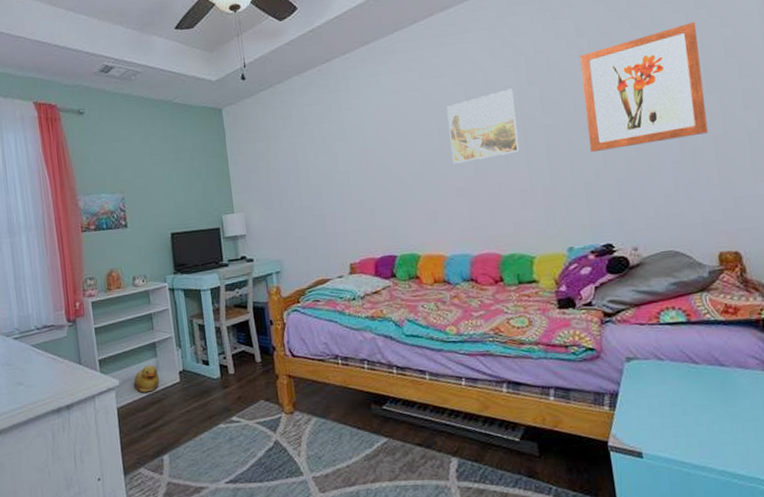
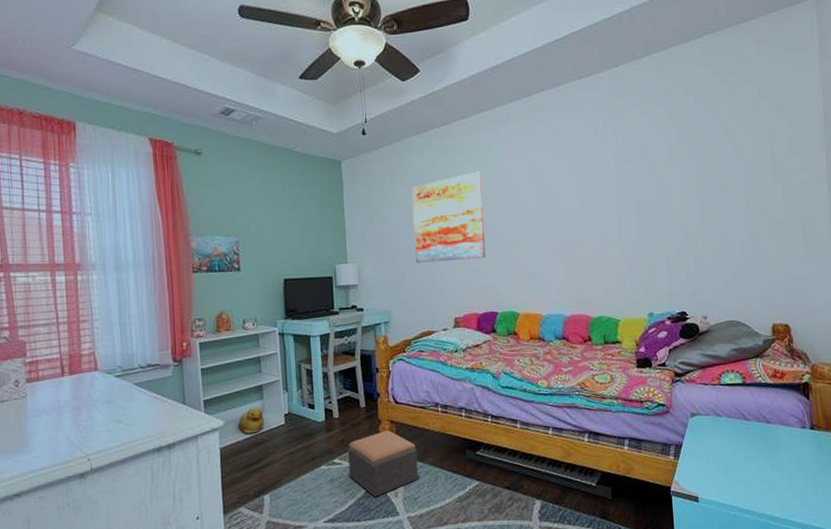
footstool: none [246,385,322,456] -> present [348,430,418,497]
wall art: none [296,107,380,209] -> present [412,171,486,263]
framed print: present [446,88,520,164] -> none [551,165,613,230]
wall art: present [580,21,708,153] -> none [670,119,771,229]

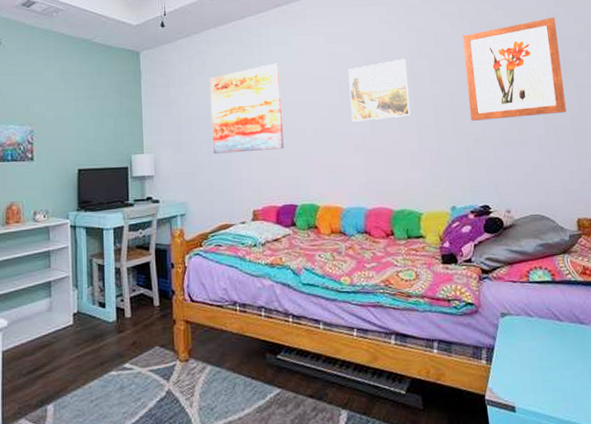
rubber duck: present [239,406,264,434] -> none [24,304,51,335]
footstool: present [348,430,418,497] -> none [140,332,215,407]
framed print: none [551,165,613,230] -> present [348,58,411,122]
wall art: none [670,119,771,229] -> present [462,17,567,122]

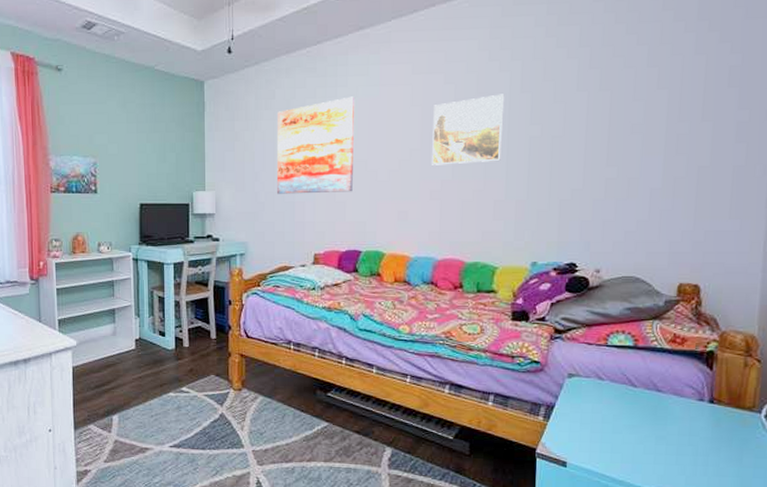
wall art: present [462,17,567,122] -> none [572,44,705,170]

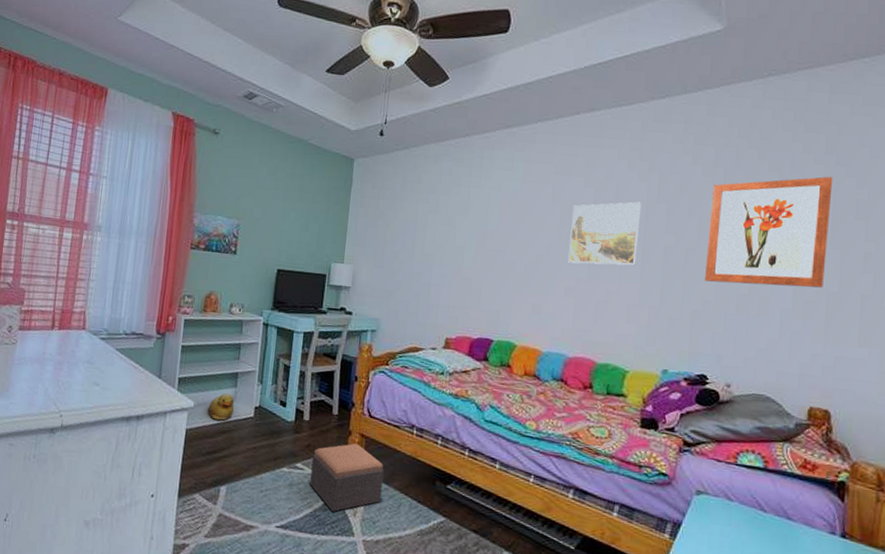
rubber duck: none [91,329,115,355] -> present [208,392,235,421]
footstool: none [196,364,266,427] -> present [310,443,384,512]
wall art: present [276,96,355,194] -> none [413,188,498,280]
wall art: none [572,44,705,170] -> present [705,176,833,288]

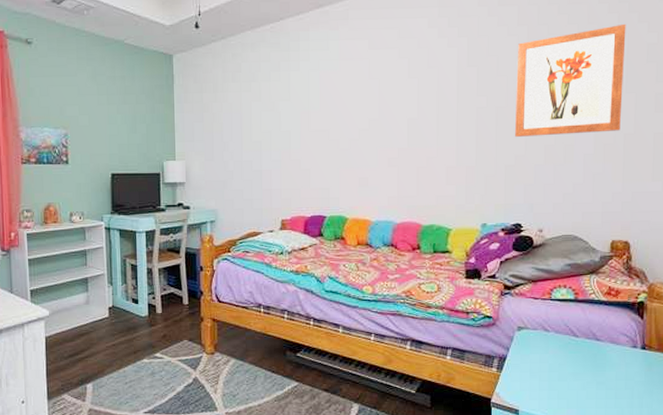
rubber duck: present [208,392,235,421] -> none [64,298,89,325]
footstool: present [310,443,384,512] -> none [170,328,238,391]
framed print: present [568,201,642,266] -> none [389,68,453,134]

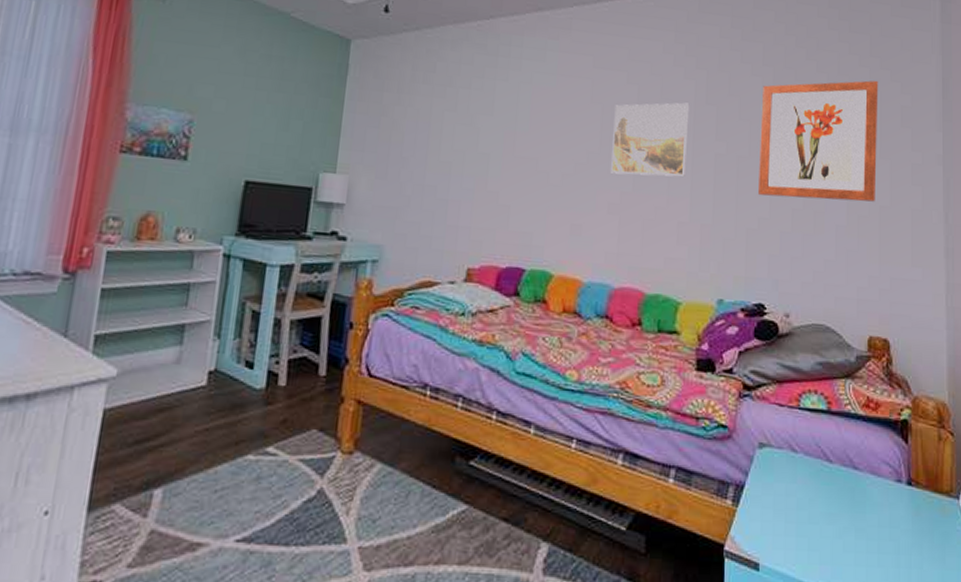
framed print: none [389,68,453,134] -> present [611,102,690,177]

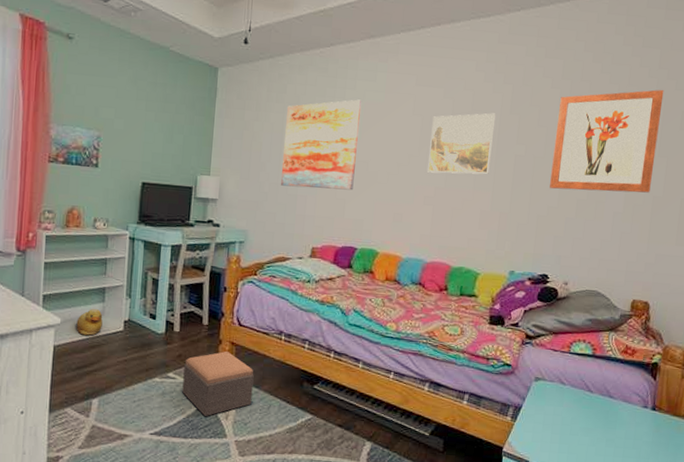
rubber duck: none [138,353,179,394] -> present [76,308,103,336]
footstool: none [285,414,388,511] -> present [182,351,254,416]
wall art: none [426,82,529,195] -> present [280,99,362,191]

